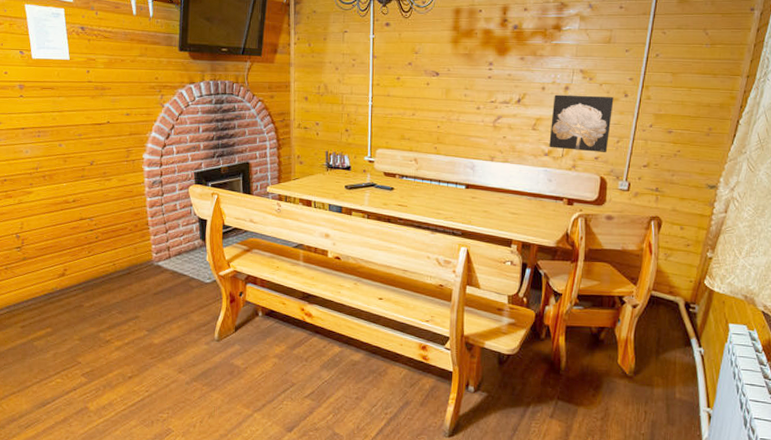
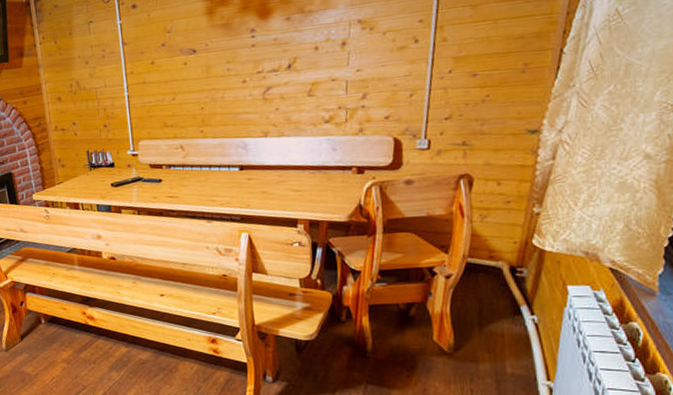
wall art: present [549,94,614,152] -> none [329,45,402,114]

